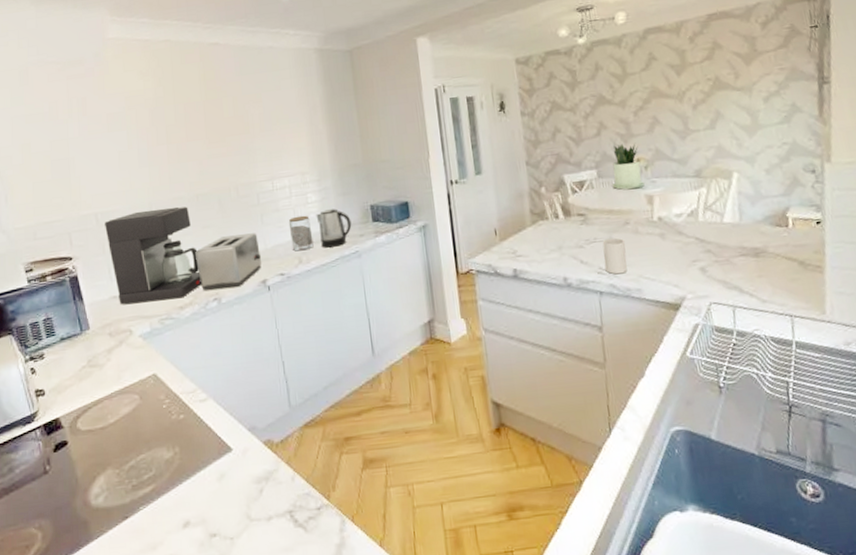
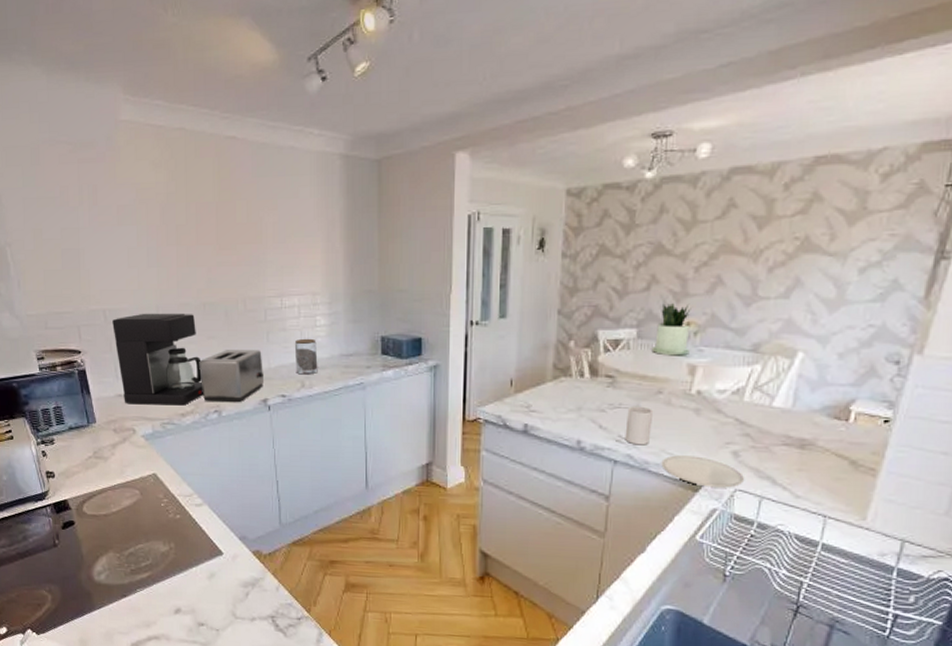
kettle: present [316,208,352,248] -> none [323,336,359,375]
plate: none [641,276,717,305] -> present [661,455,745,488]

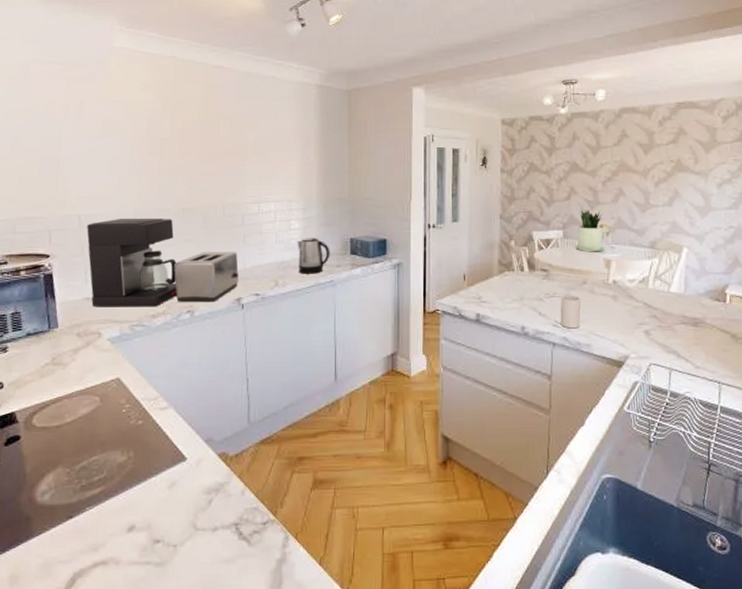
jar: present [294,338,318,375] -> none [269,240,292,274]
kettle: none [323,336,359,375] -> present [297,238,330,274]
plate: present [661,455,745,488] -> none [591,336,657,363]

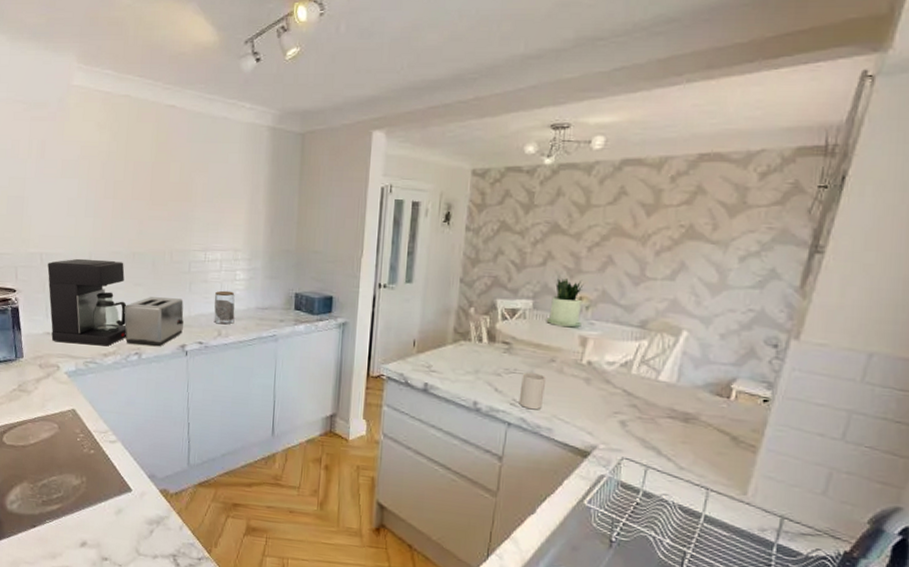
jar: none [269,240,292,274] -> present [214,290,235,325]
kettle: present [297,238,330,274] -> none [241,289,274,327]

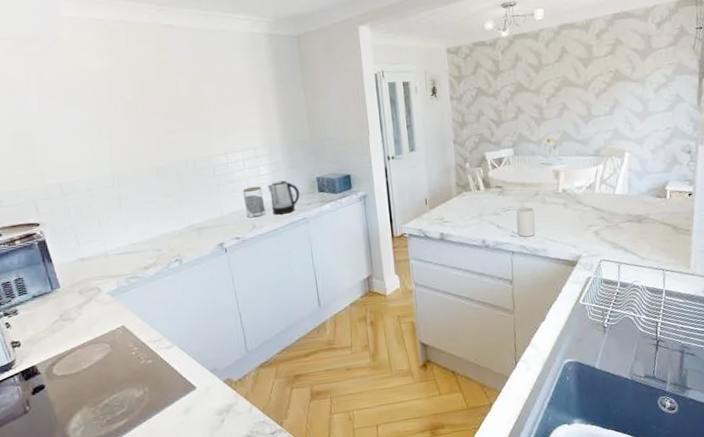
coffee maker: present [47,258,126,347] -> none [69,177,164,266]
toaster: present [124,297,184,346] -> none [157,201,219,253]
kettle: none [241,289,274,327] -> present [267,180,300,215]
planter: present [546,277,584,328] -> none [526,125,553,166]

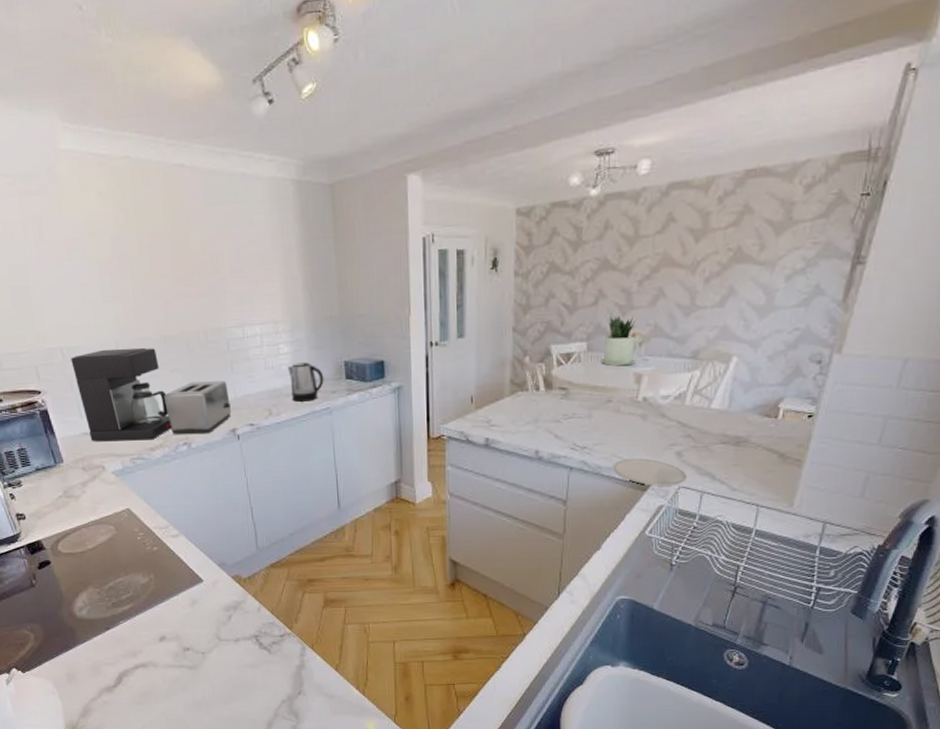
coffee maker: none [69,177,164,266] -> present [71,347,171,442]
toaster: none [157,201,219,253] -> present [164,381,231,434]
jar: present [242,186,266,218] -> none [259,366,284,403]
cup: present [516,206,536,237] -> none [579,415,605,452]
planter: none [526,125,553,166] -> present [601,315,636,366]
plate: none [546,238,606,262] -> present [613,458,688,486]

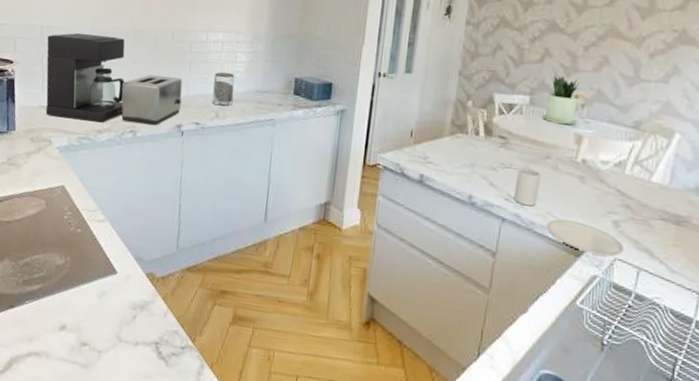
jar: none [259,366,284,403] -> present [212,72,235,106]
kettle: present [287,362,324,402] -> none [240,72,274,110]
cup: none [579,415,605,452] -> present [513,167,542,207]

